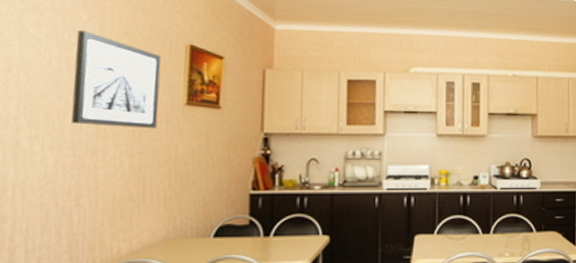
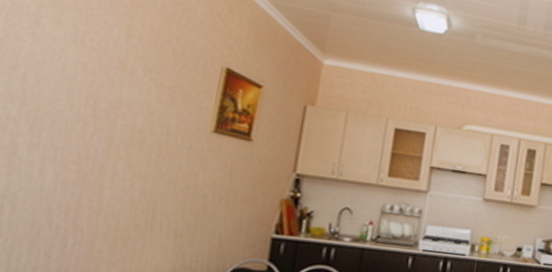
wall art: present [71,31,162,129] -> none [80,35,192,154]

